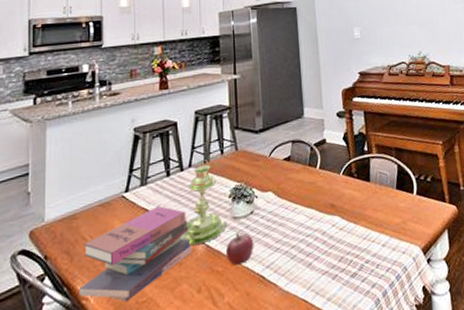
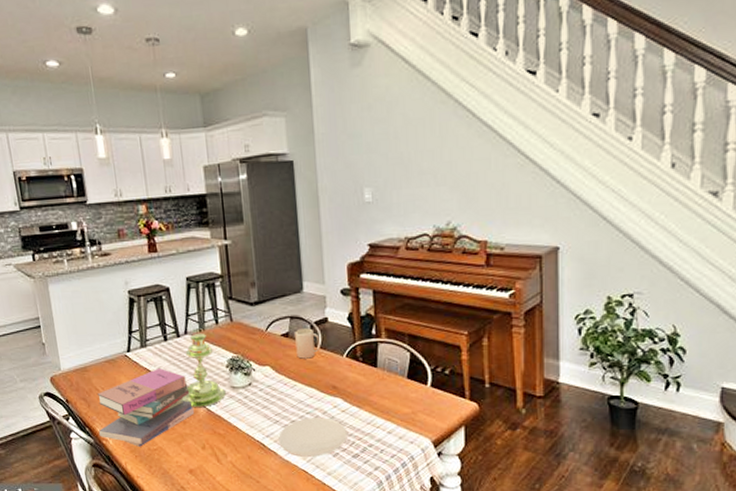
fruit: present [225,233,254,265] -> none [225,402,254,431]
plate: none [279,238,346,285] -> present [278,417,347,457]
mug: none [296,150,319,181] -> present [295,328,320,359]

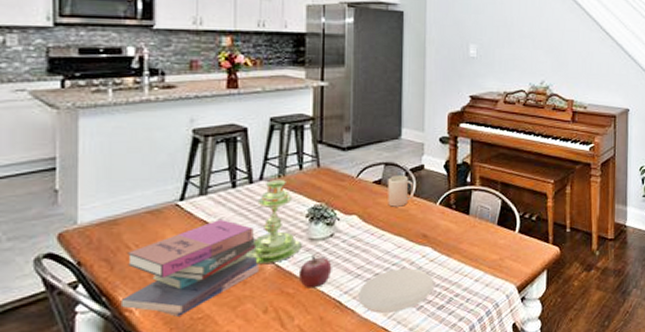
fruit: none [225,402,254,431] -> present [298,256,332,288]

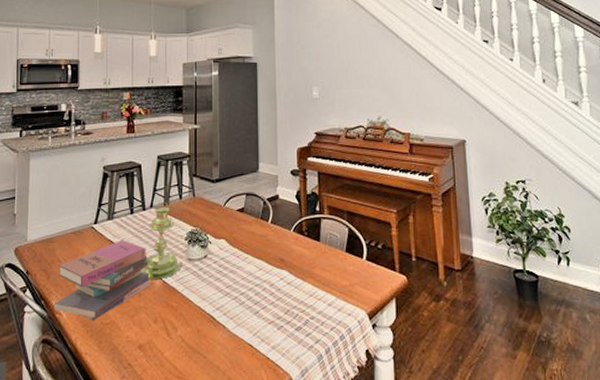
fruit: present [298,256,332,288] -> none [180,274,206,303]
plate: present [358,268,434,313] -> none [228,290,292,330]
mug: present [388,175,414,207] -> none [249,204,271,233]

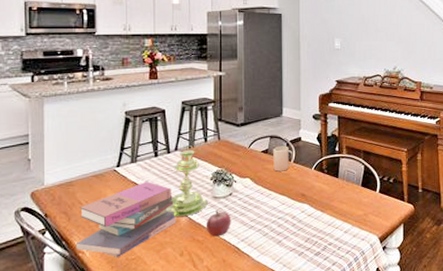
fruit: none [180,274,206,303] -> present [206,211,231,237]
mug: none [249,204,271,233] -> present [273,146,293,172]

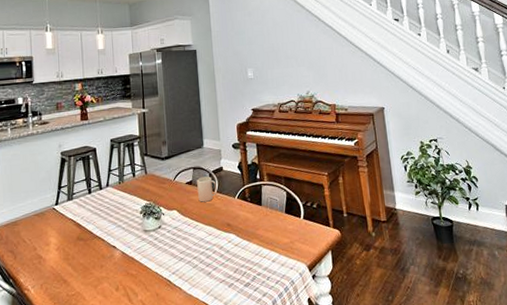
books: present [75,181,177,257] -> none [21,217,111,294]
candlestick: present [165,150,208,218] -> none [100,185,139,252]
fruit: present [206,211,231,237] -> none [138,244,162,270]

